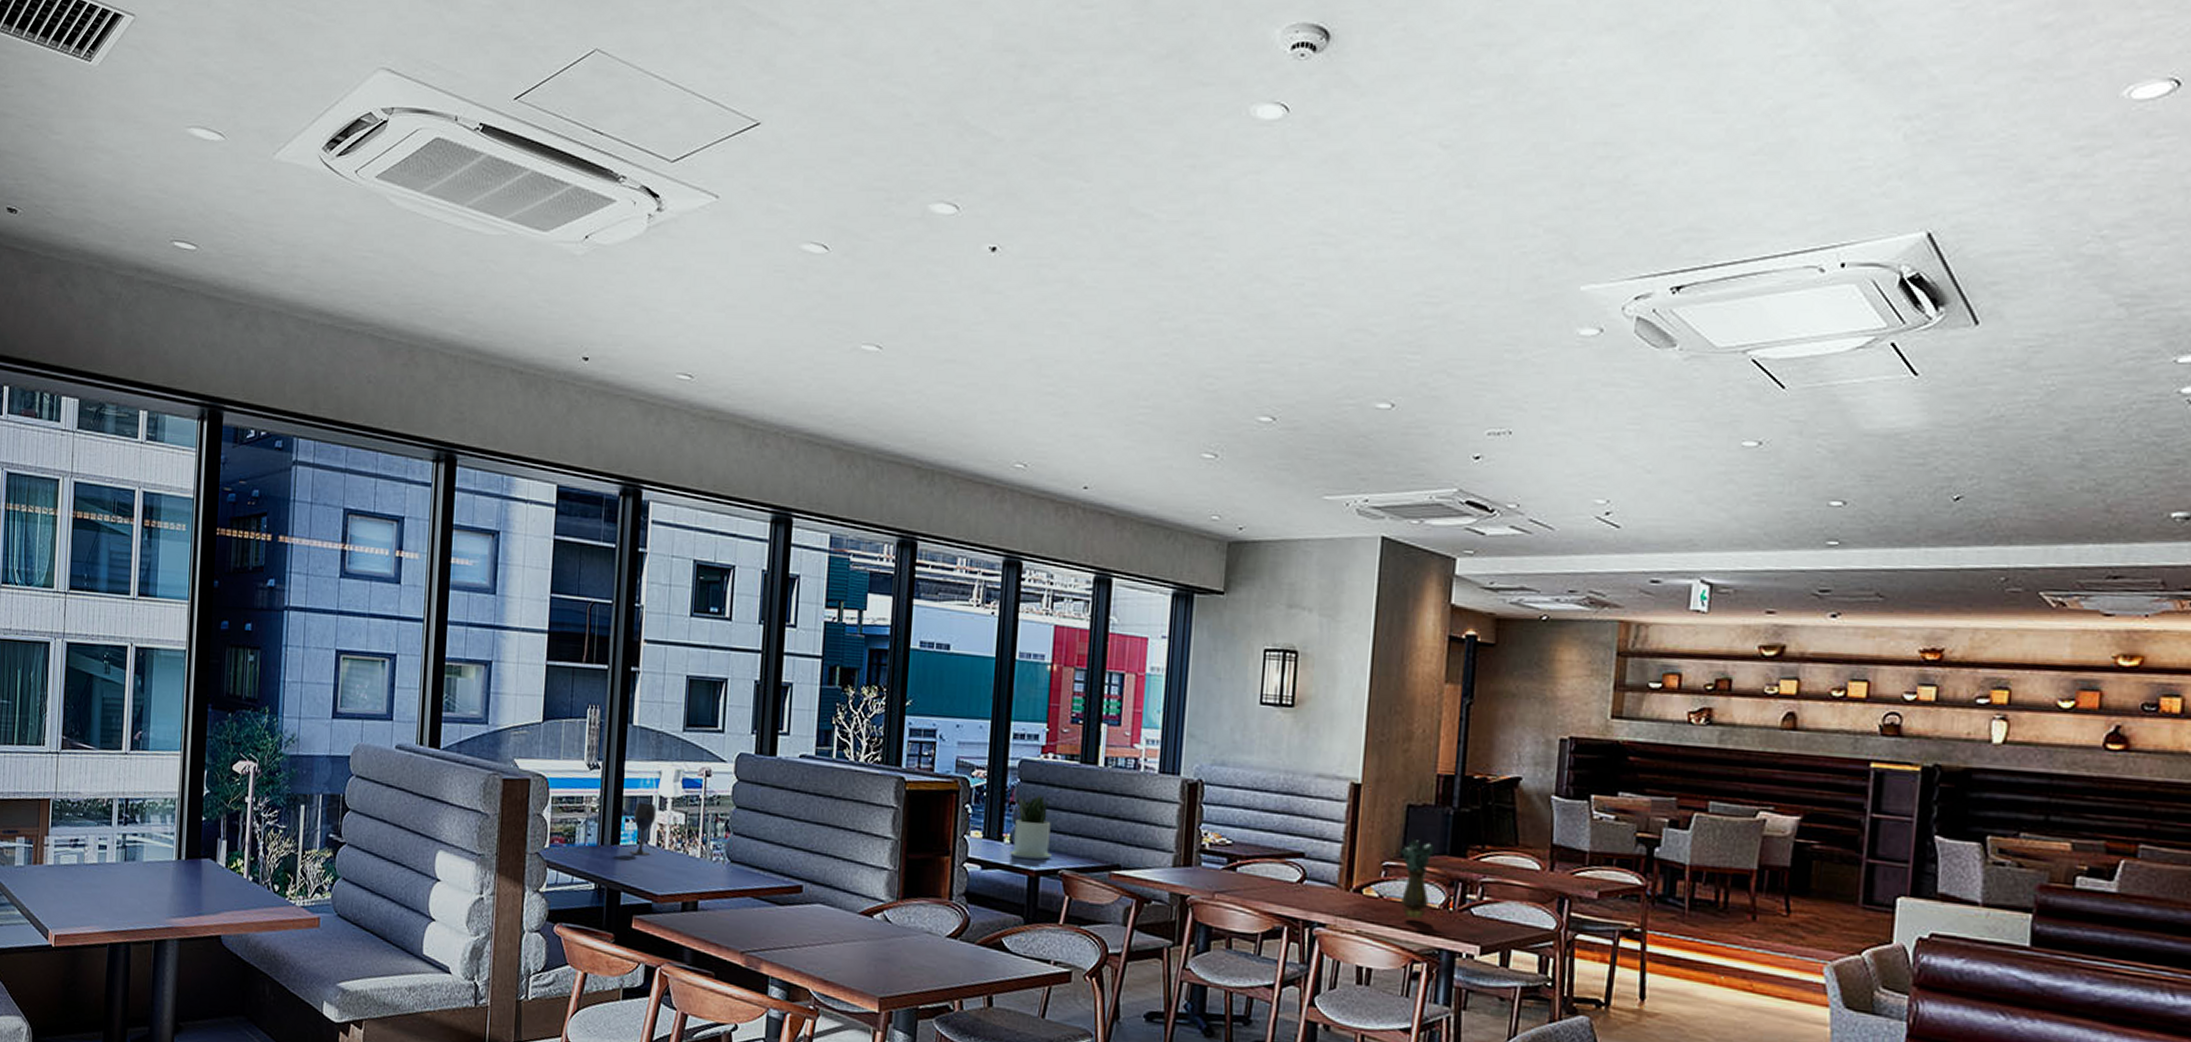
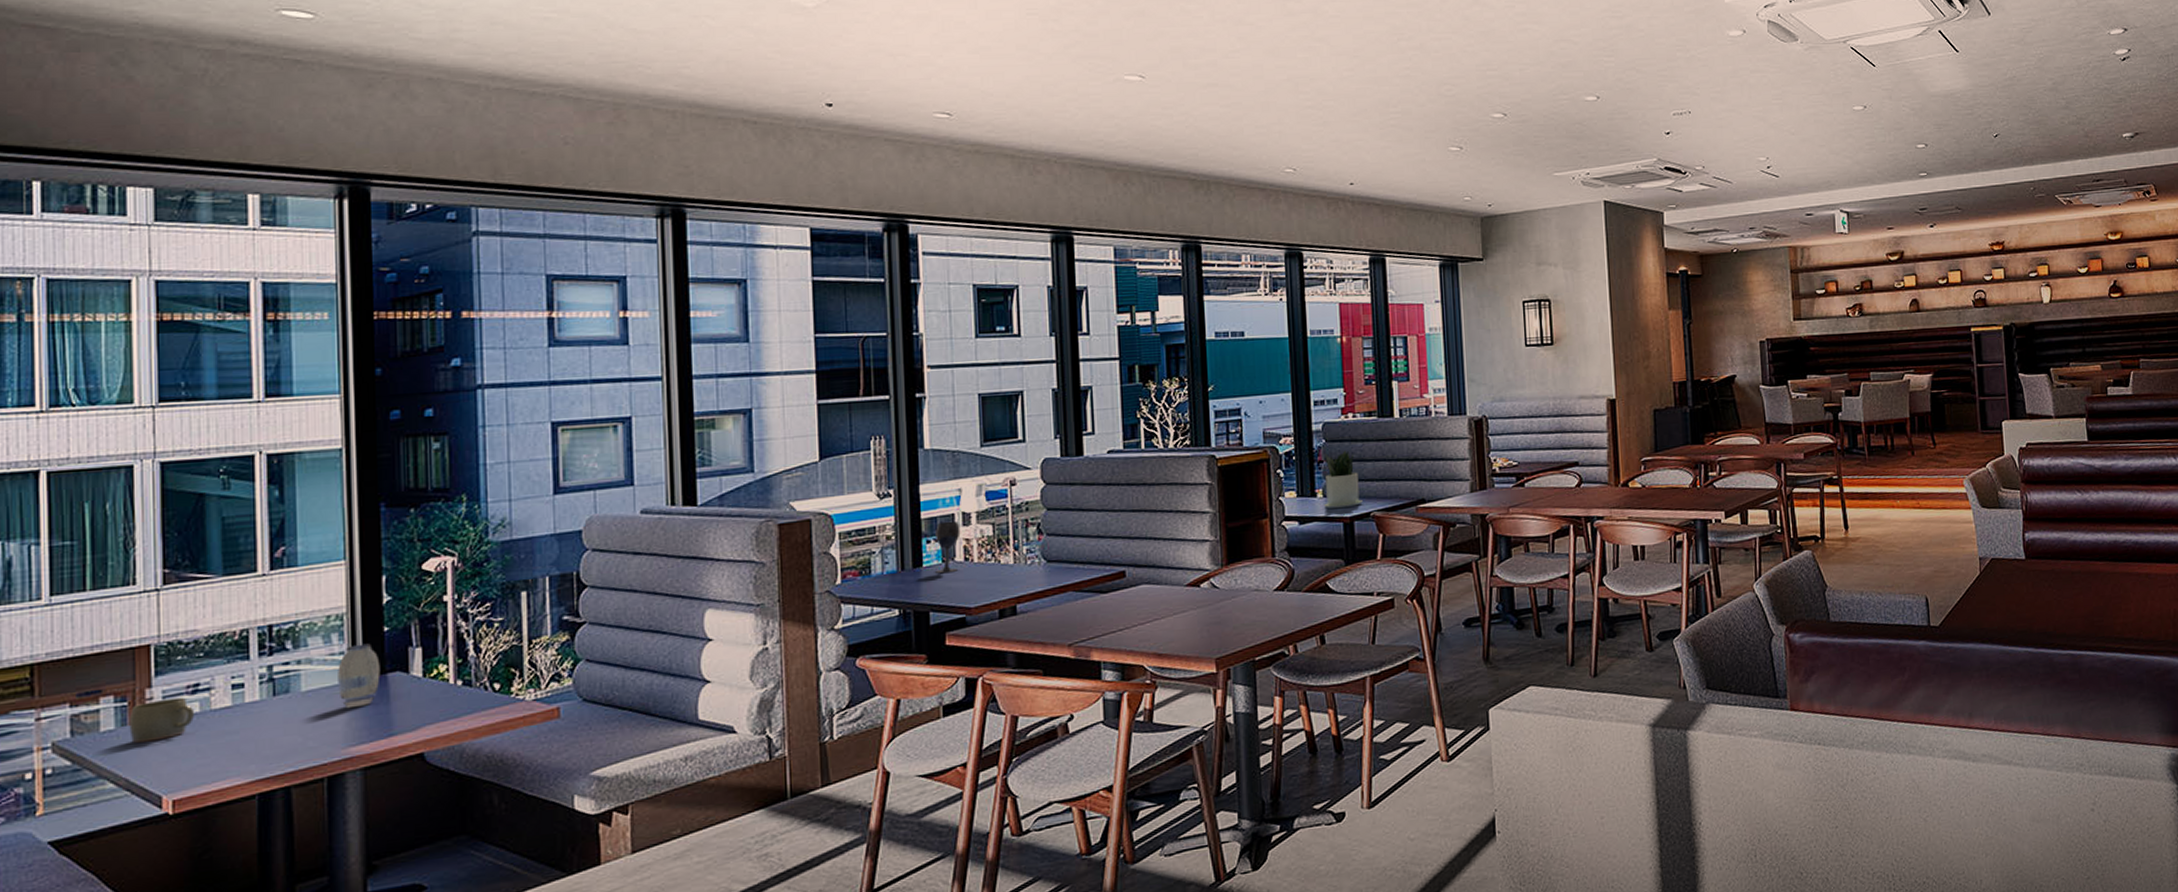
mug: none [32,847,74,882] -> present [129,697,195,743]
vase: none [167,828,198,884] -> present [338,643,381,709]
vase: present [1400,838,1435,918] -> none [1653,435,1681,499]

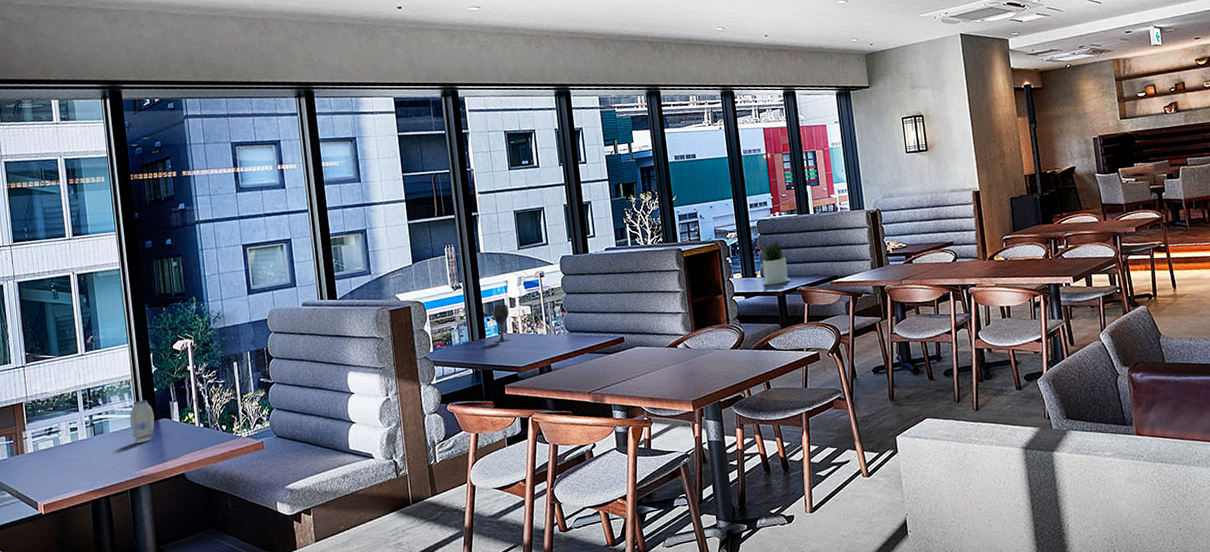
mug: present [129,697,195,743] -> none [15,437,51,467]

